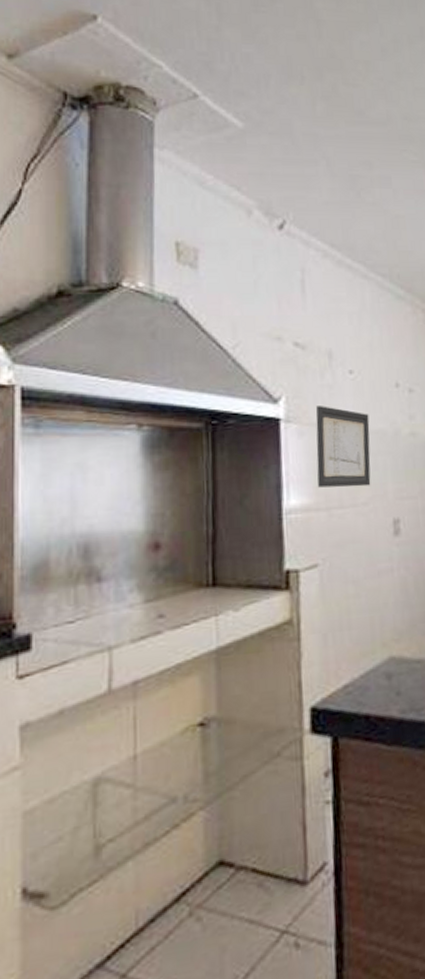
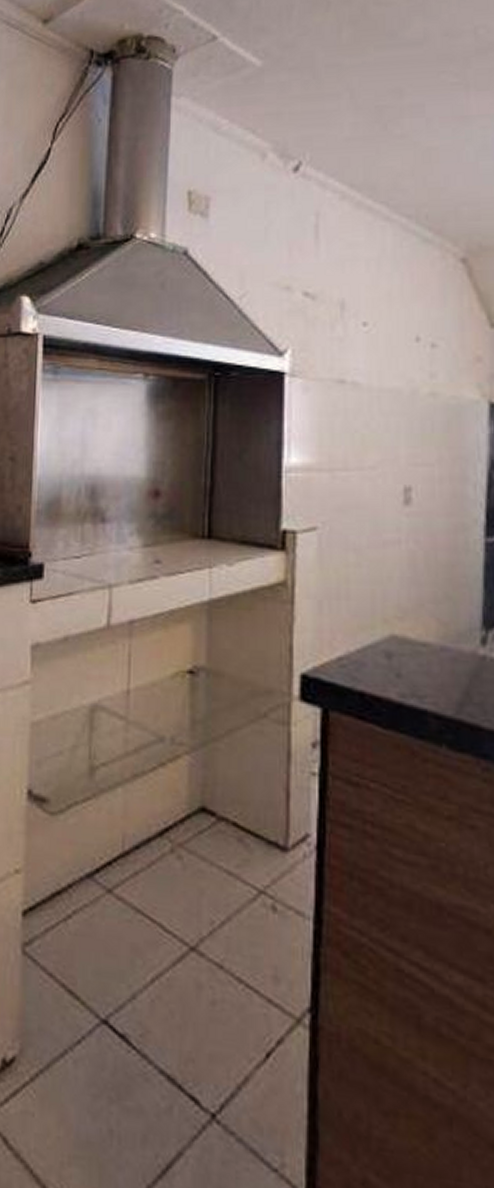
wall art: present [315,406,371,488] -> none [321,360,383,449]

